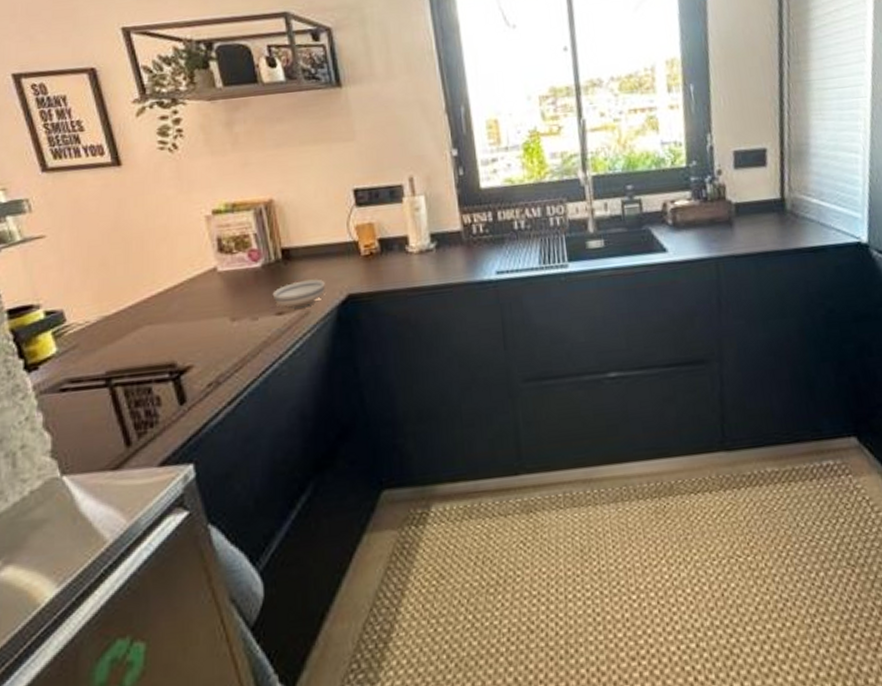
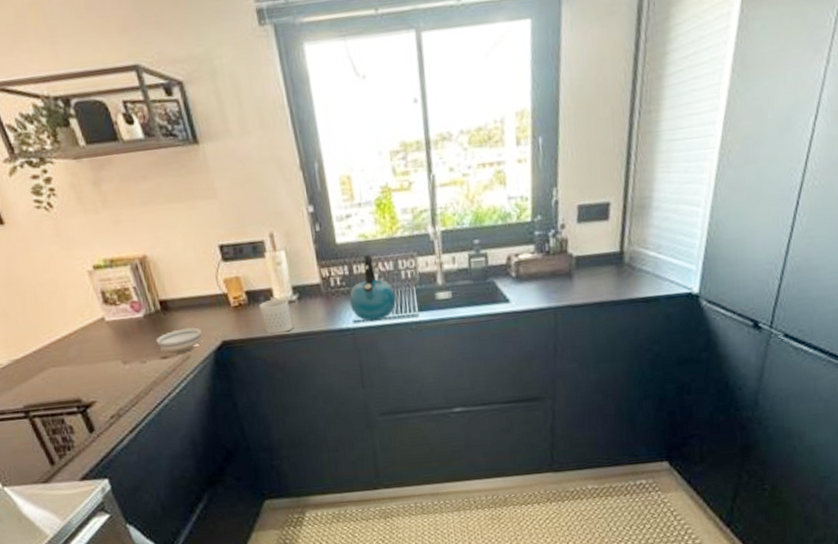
mug: none [392,247,429,288] -> present [259,299,294,335]
kettle: none [492,200,544,271] -> present [349,255,396,320]

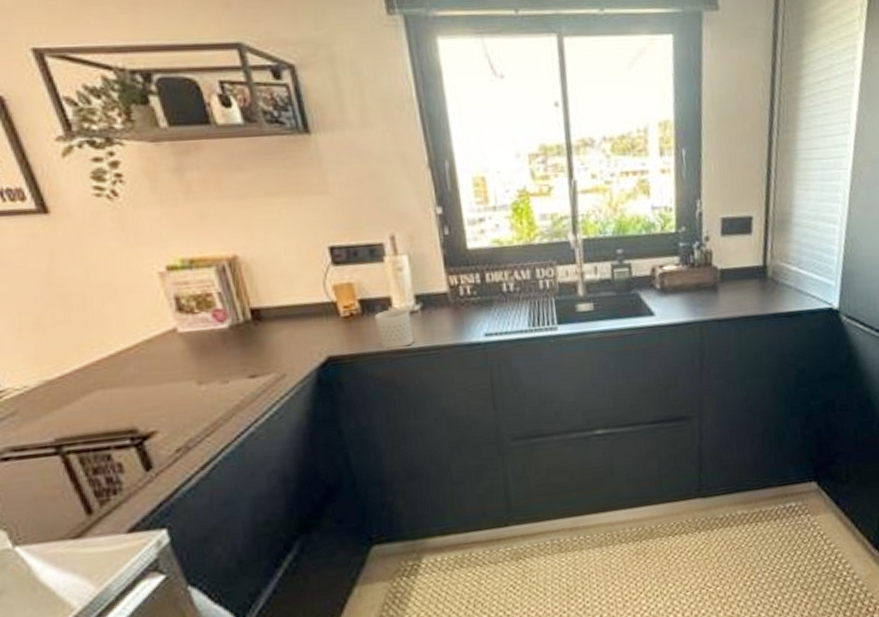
bowl: present [156,327,202,353] -> none [243,340,303,371]
kettle: present [349,255,396,320] -> none [480,262,533,334]

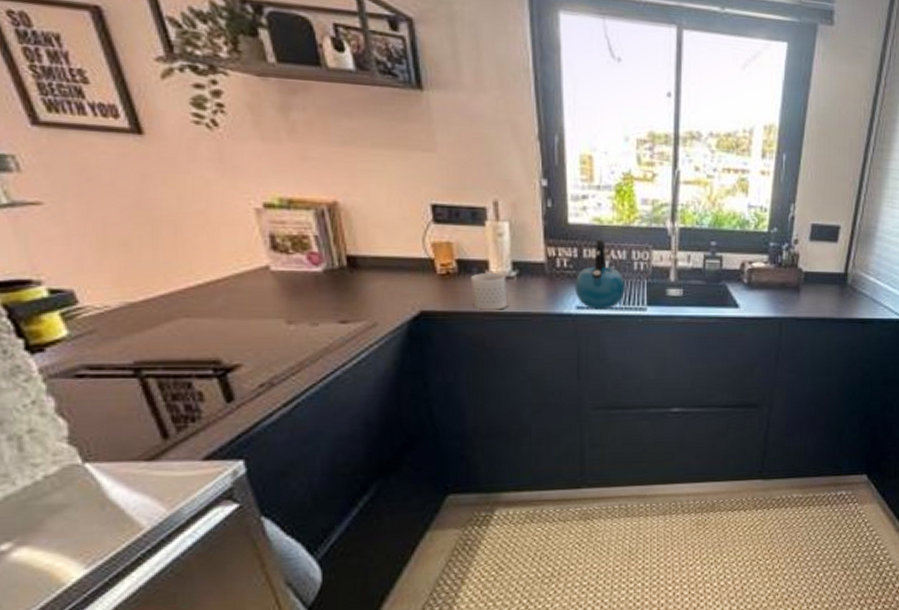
kettle: none [480,262,533,334] -> present [574,240,625,308]

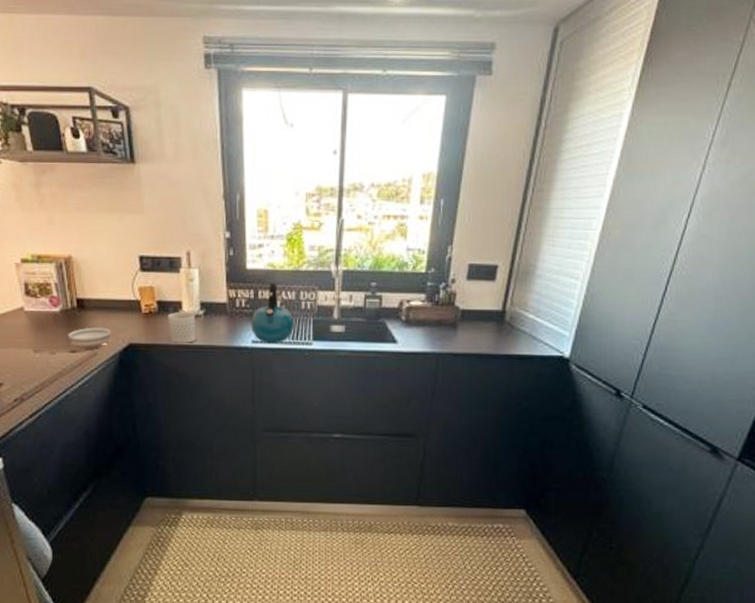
bowl: none [335,291,396,319] -> present [68,327,111,349]

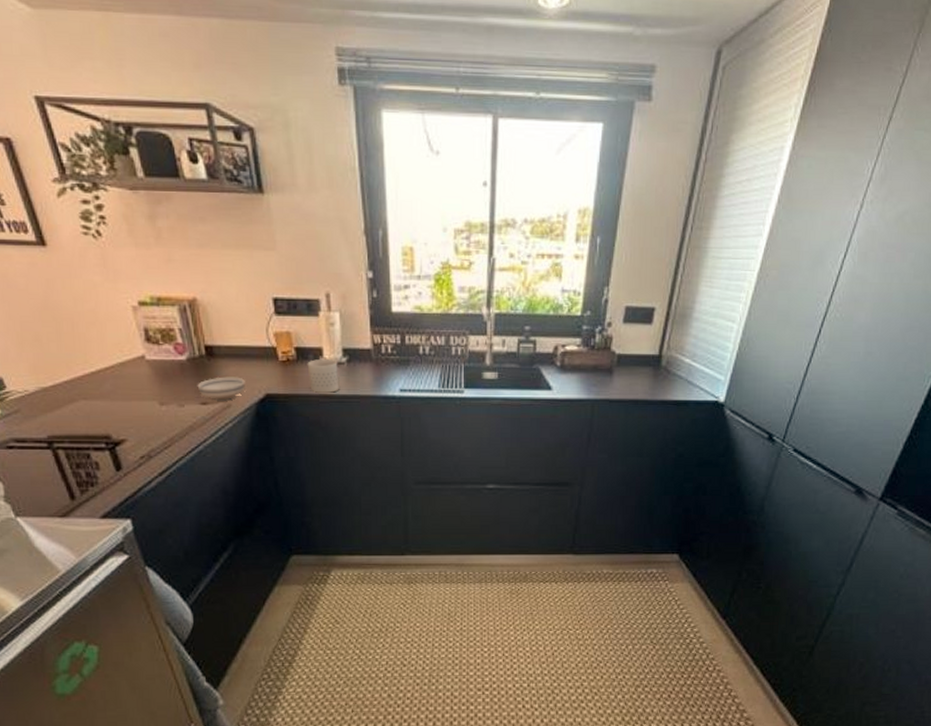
kettle: present [251,283,294,343] -> none [398,327,443,391]

